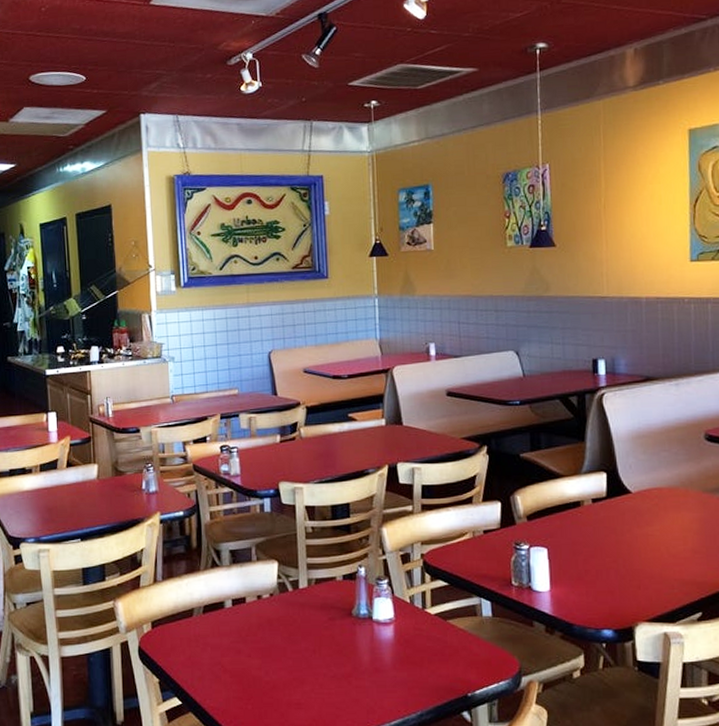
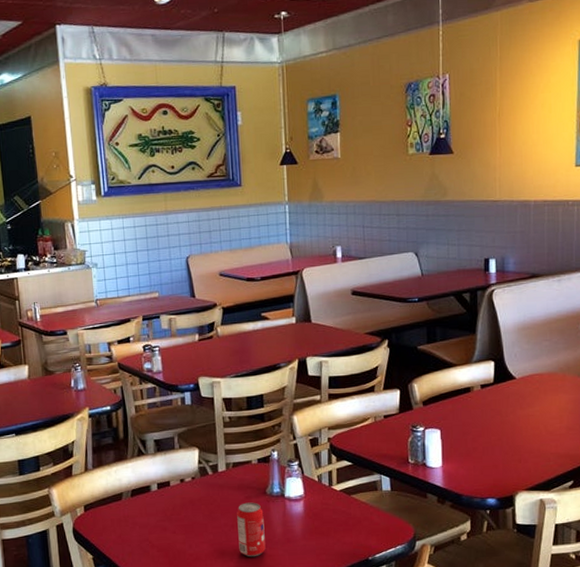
pop: none [319,624,351,688] -> present [237,502,266,557]

